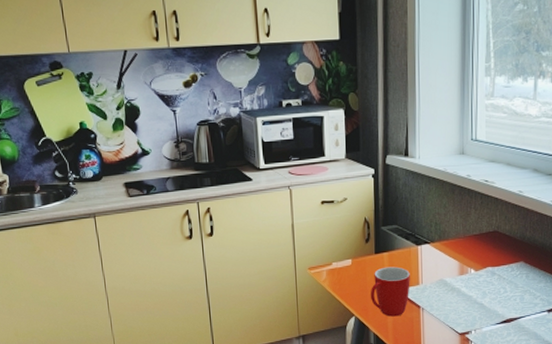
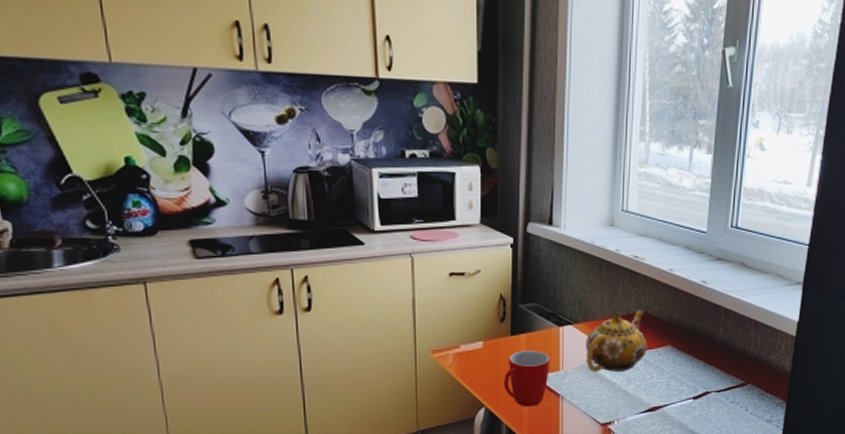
teapot: none [442,229,500,286] -> present [586,310,647,372]

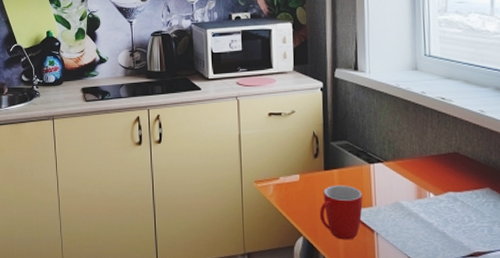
teapot: present [586,310,647,372] -> none [397,150,463,212]

